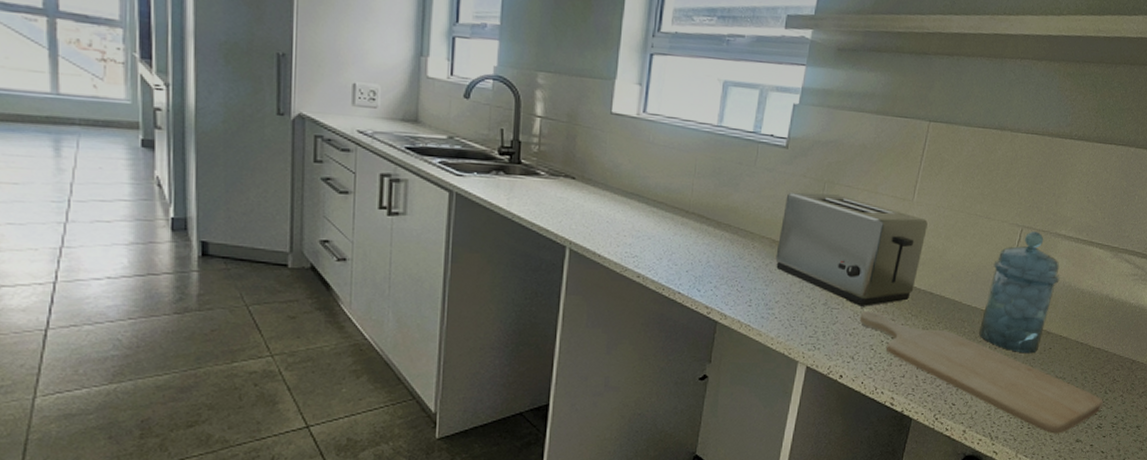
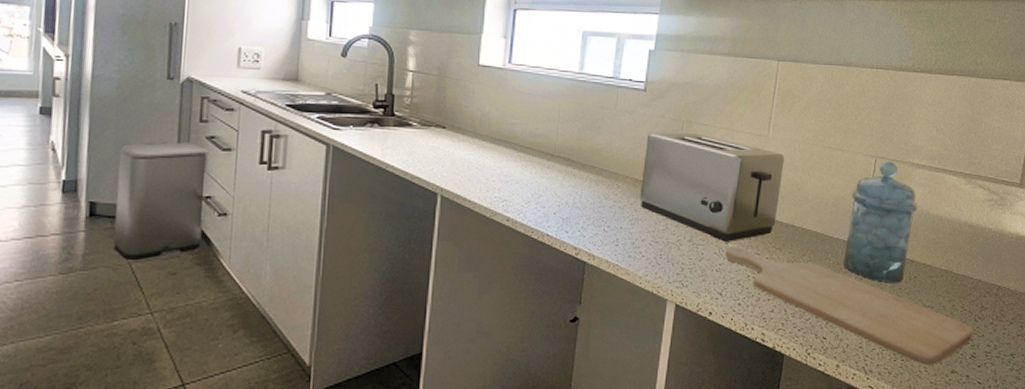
pedal bin: none [229,181,325,302] -> present [113,142,209,260]

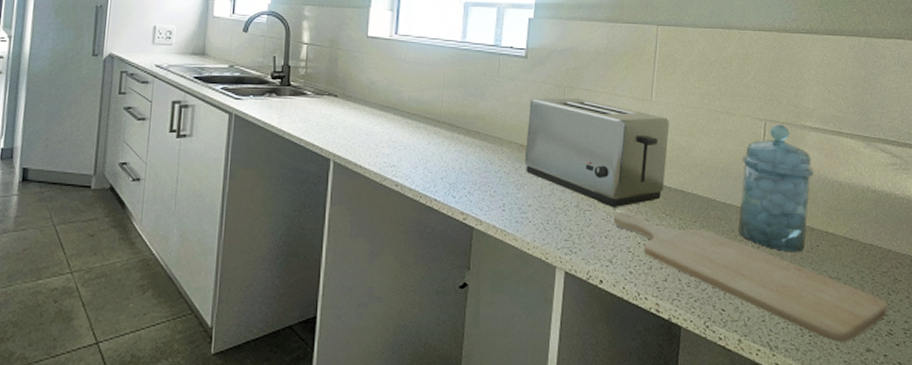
pedal bin: present [113,142,209,260] -> none [41,113,126,222]

